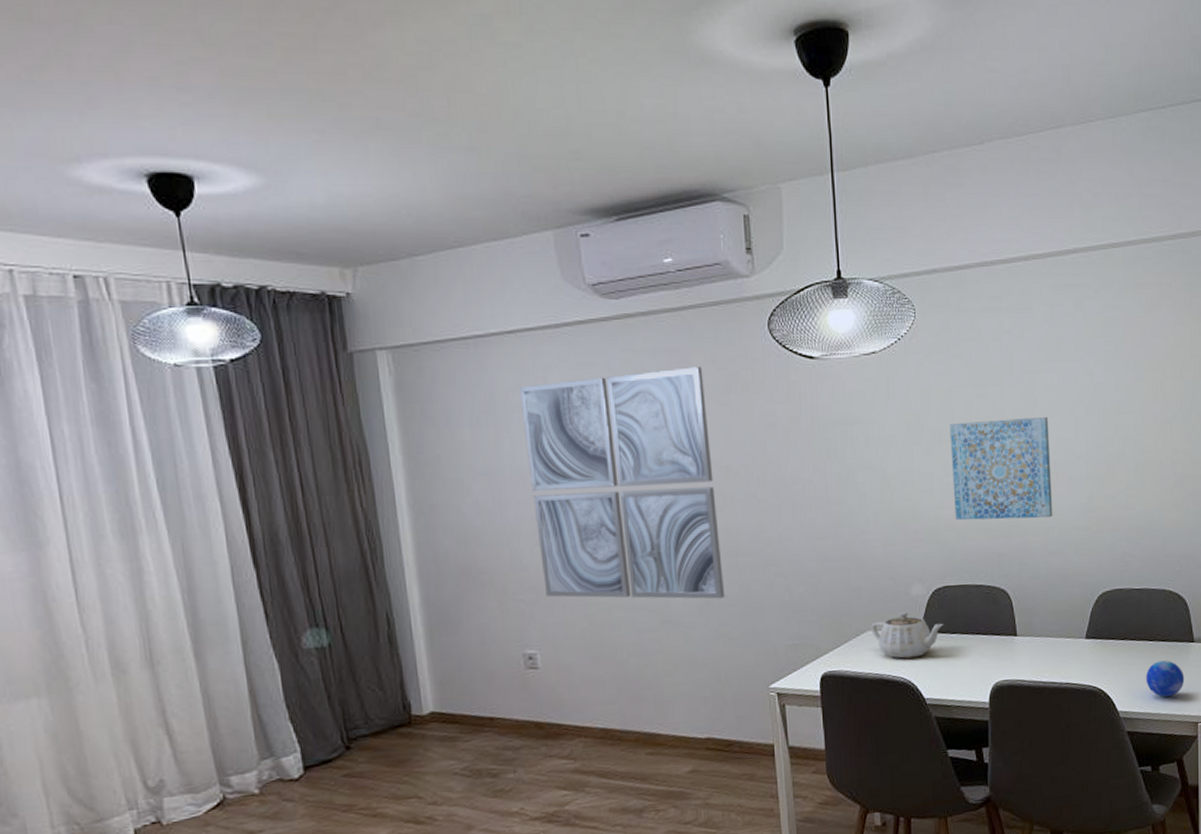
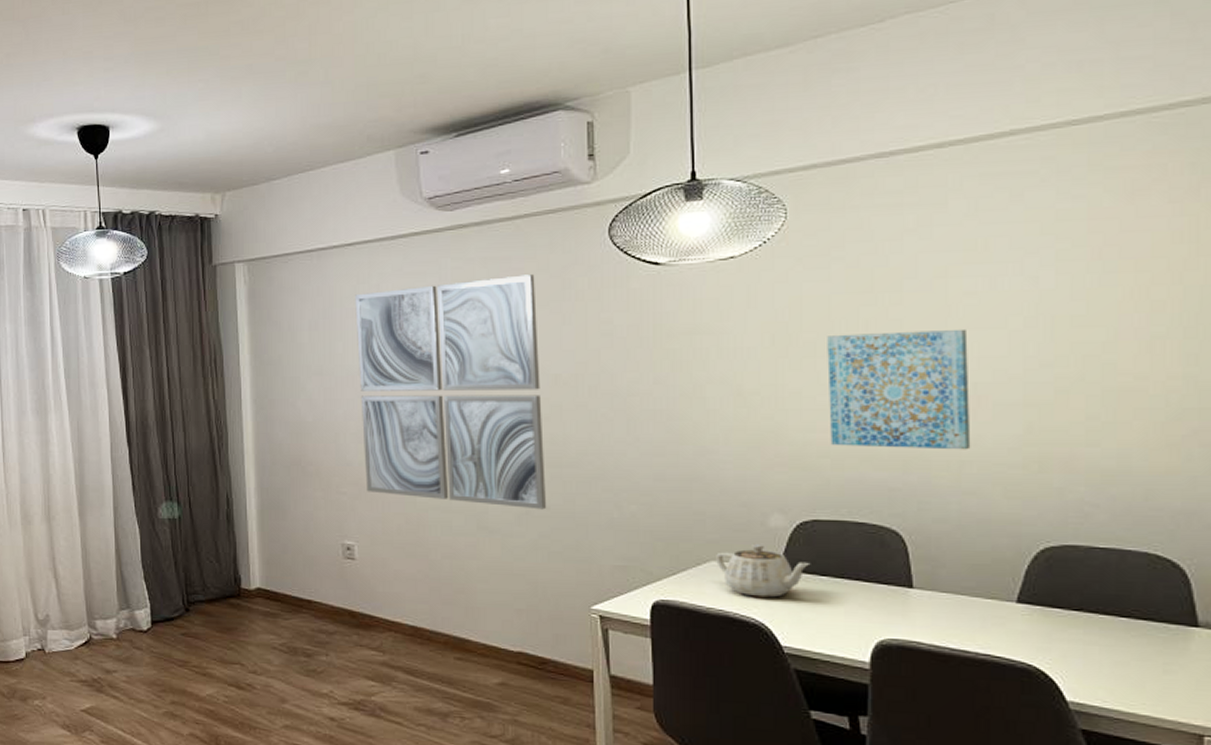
decorative orb: present [1146,660,1185,697] -> none [1114,645,1181,694]

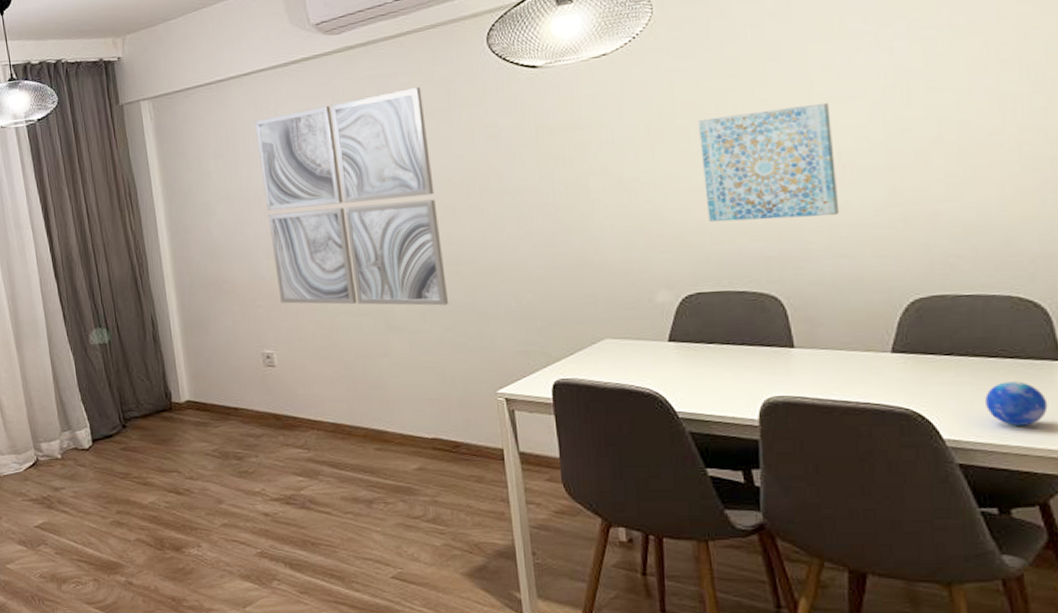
teapot: present [716,543,811,598] -> none [609,319,698,369]
decorative orb: none [1114,645,1181,694] -> present [985,381,1048,426]

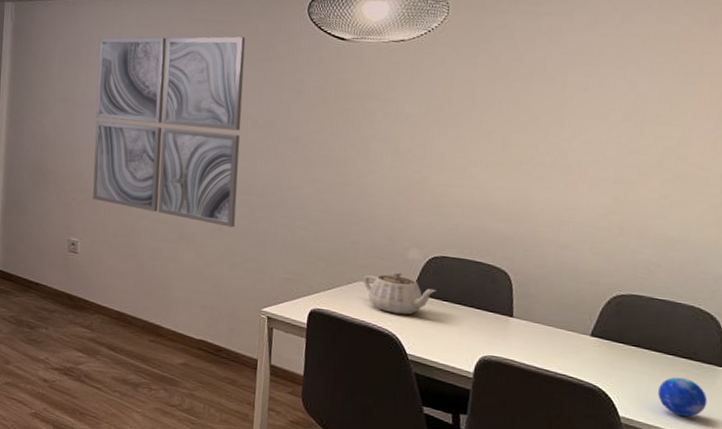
teapot: none [609,319,698,369] -> present [363,270,437,315]
wall art: present [698,102,840,223] -> none [462,111,577,213]

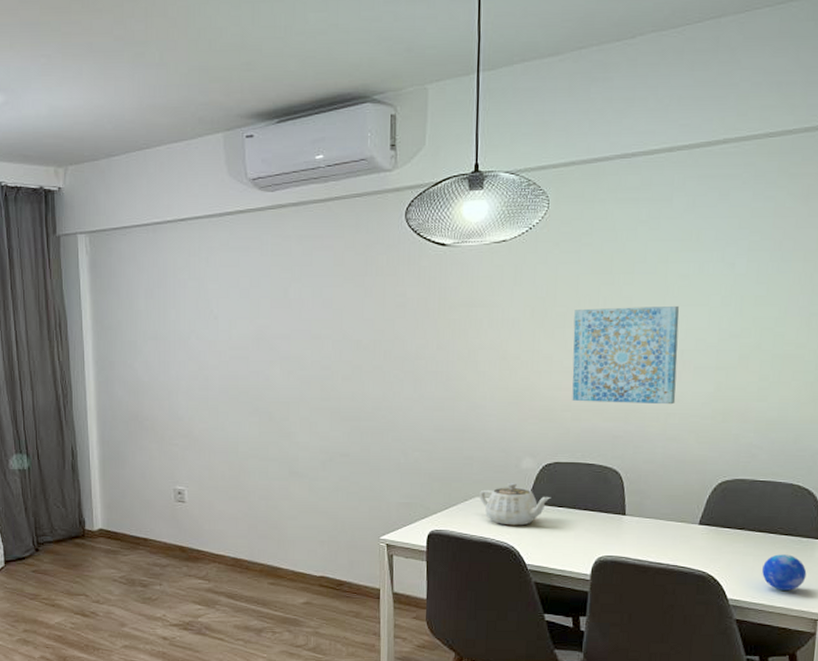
wall art: present [92,36,246,228] -> none [187,252,347,457]
wall art: none [462,111,577,213] -> present [572,305,679,405]

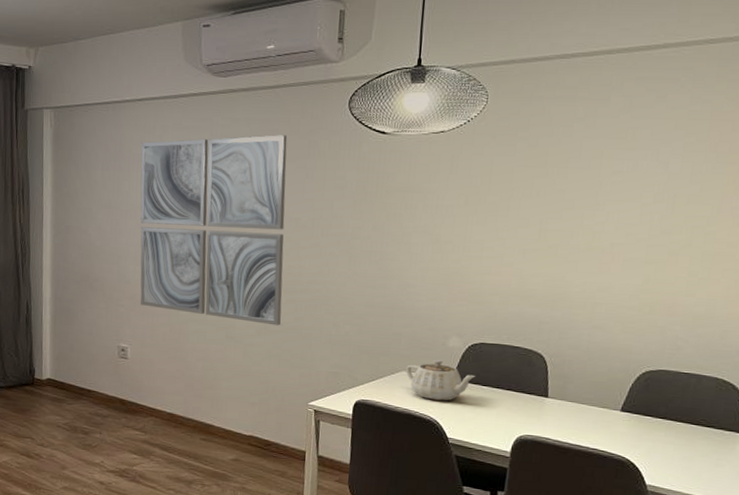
wall art: none [187,252,347,457] -> present [140,135,288,326]
wall art: present [572,305,679,405] -> none [500,199,611,295]
decorative orb: present [762,554,807,591] -> none [682,445,728,481]

